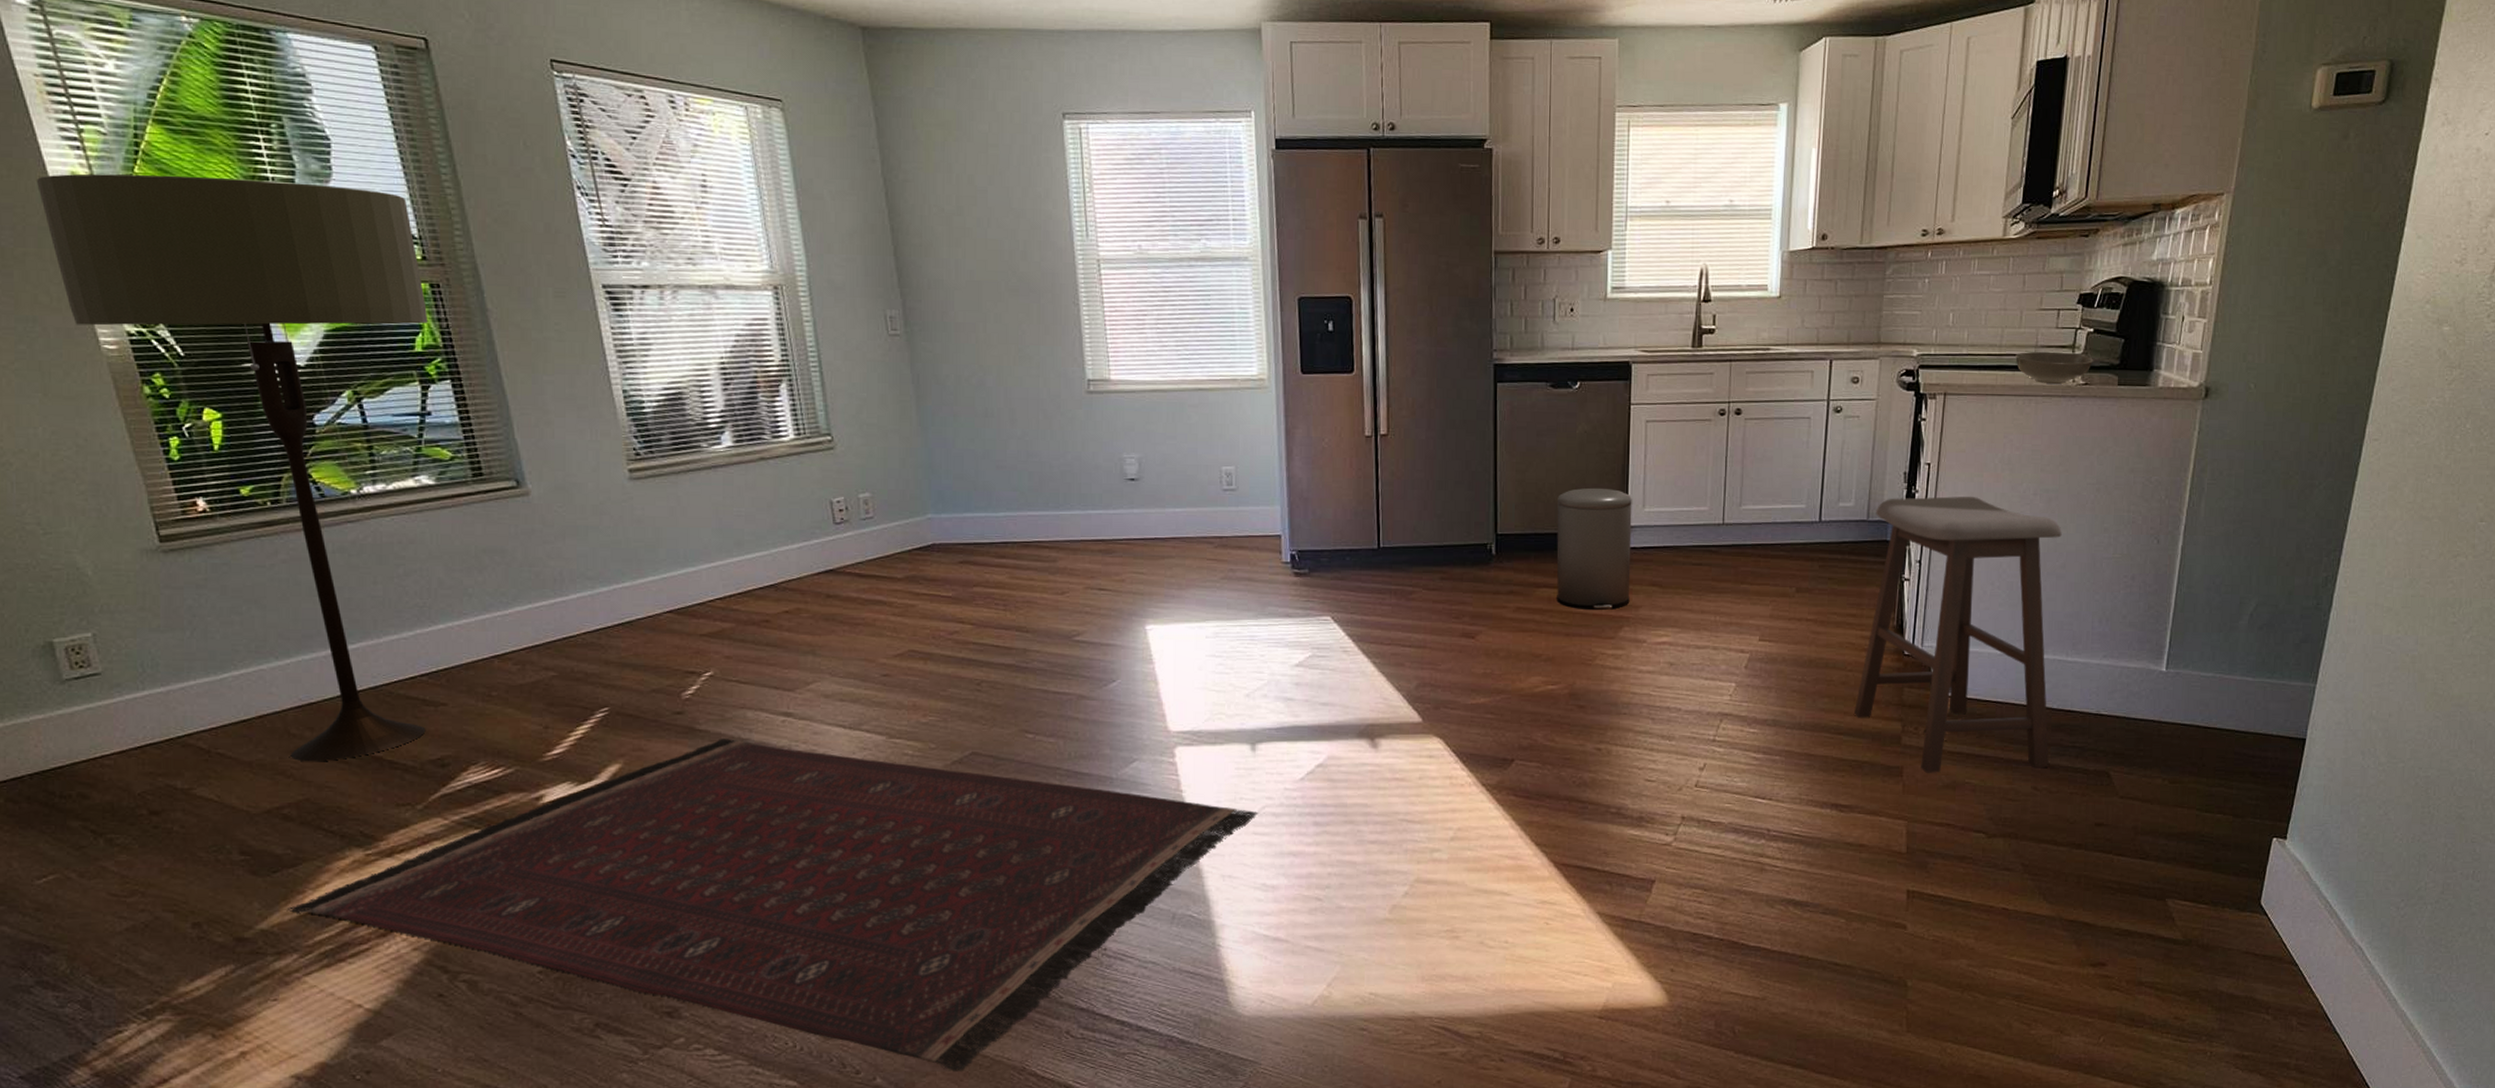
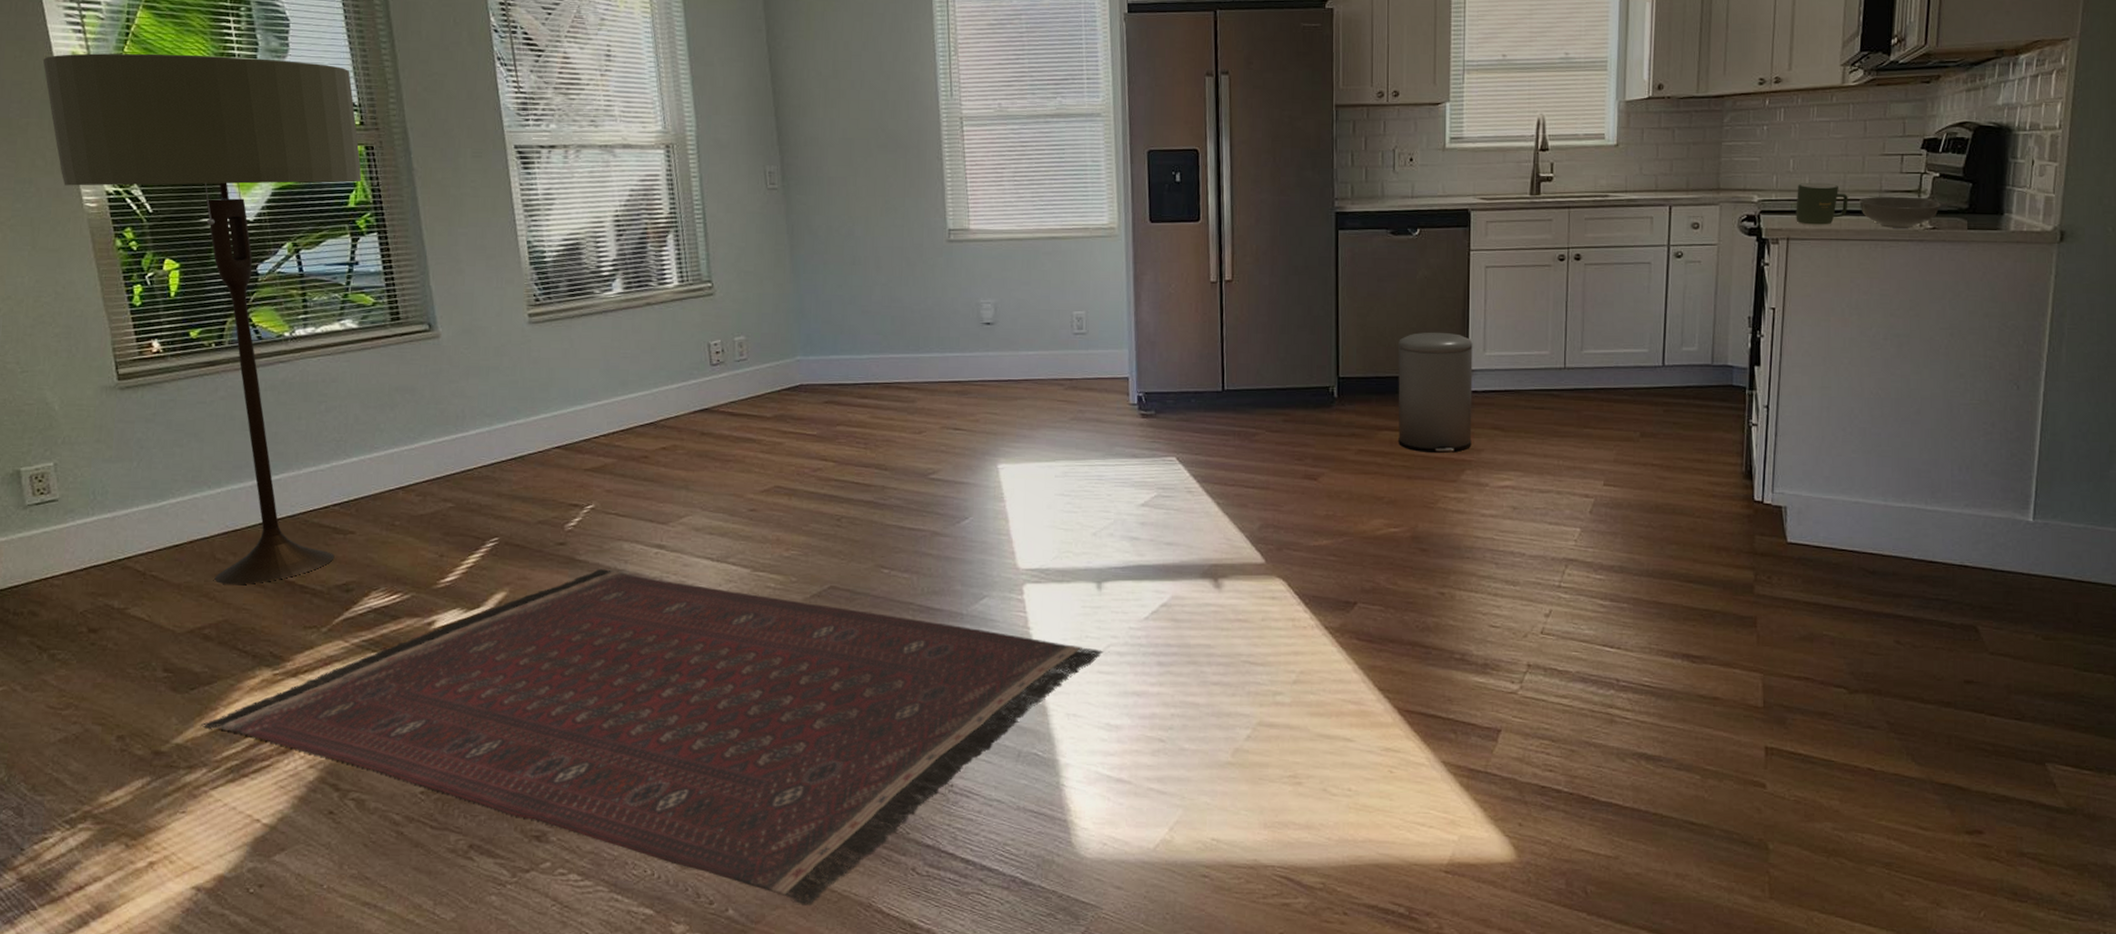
bar stool: present [1853,496,2062,773] -> none [1703,340,1915,624]
mug: none [1953,336,2005,381] -> present [1796,182,1848,226]

